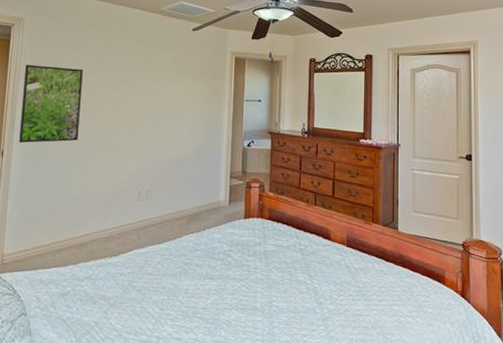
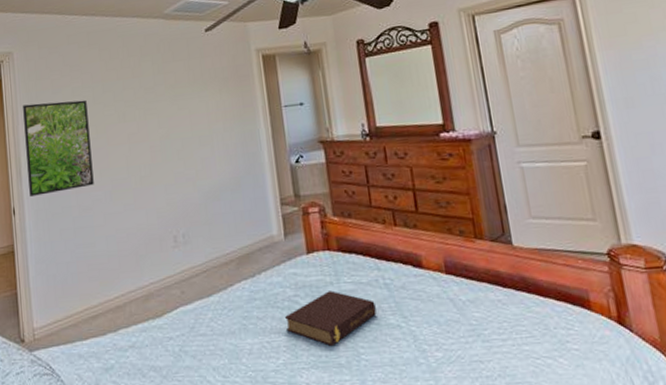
book: none [217,250,290,294] -> present [284,290,377,347]

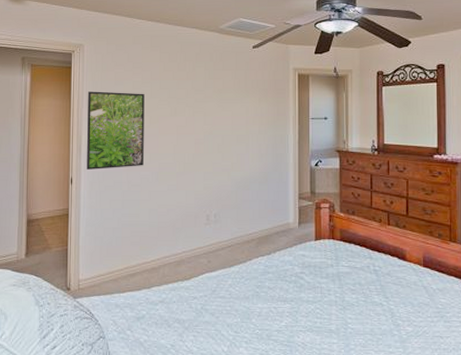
book: present [284,290,377,347] -> none [290,271,365,316]

